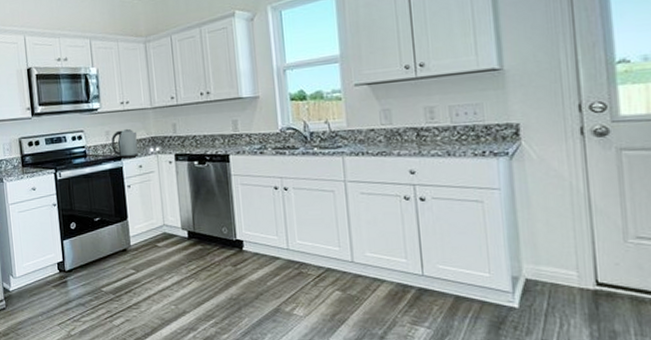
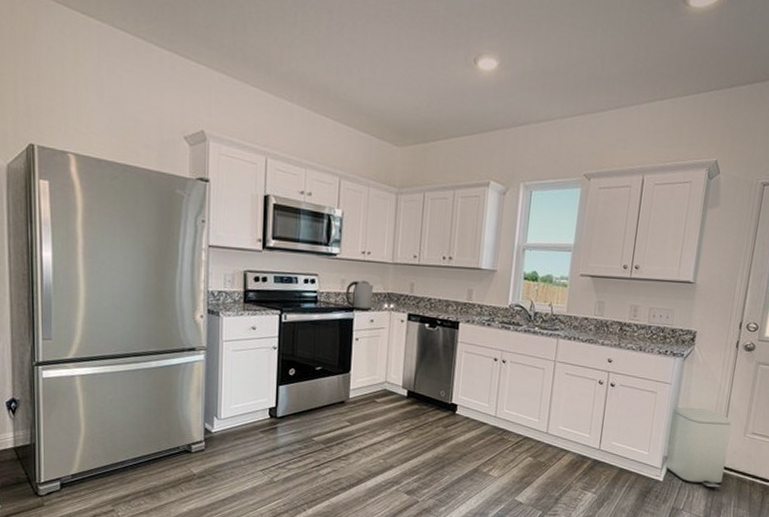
pedal bin: none [512,213,607,312] -> present [666,407,732,488]

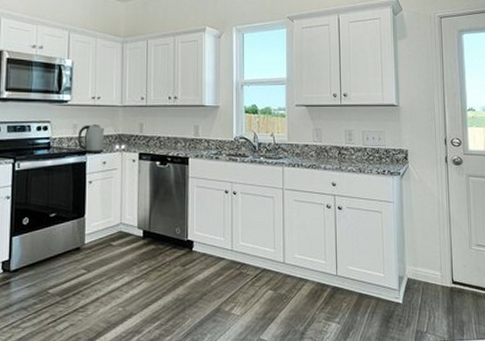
pedal bin: present [666,407,732,488] -> none [401,224,459,306]

